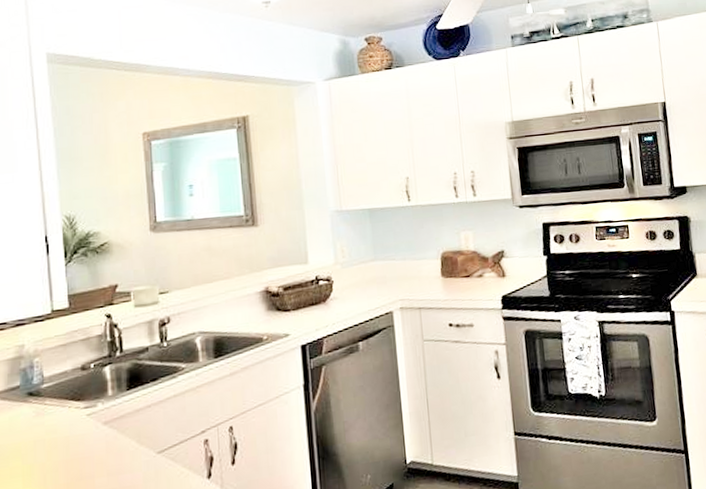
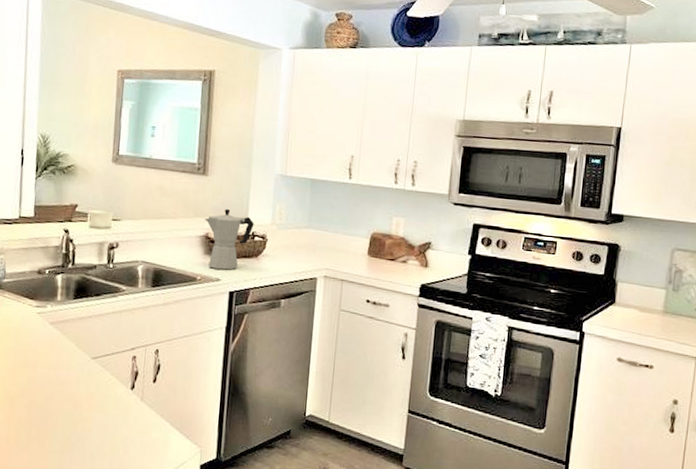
moka pot: none [262,256,316,324] -> present [205,208,254,270]

